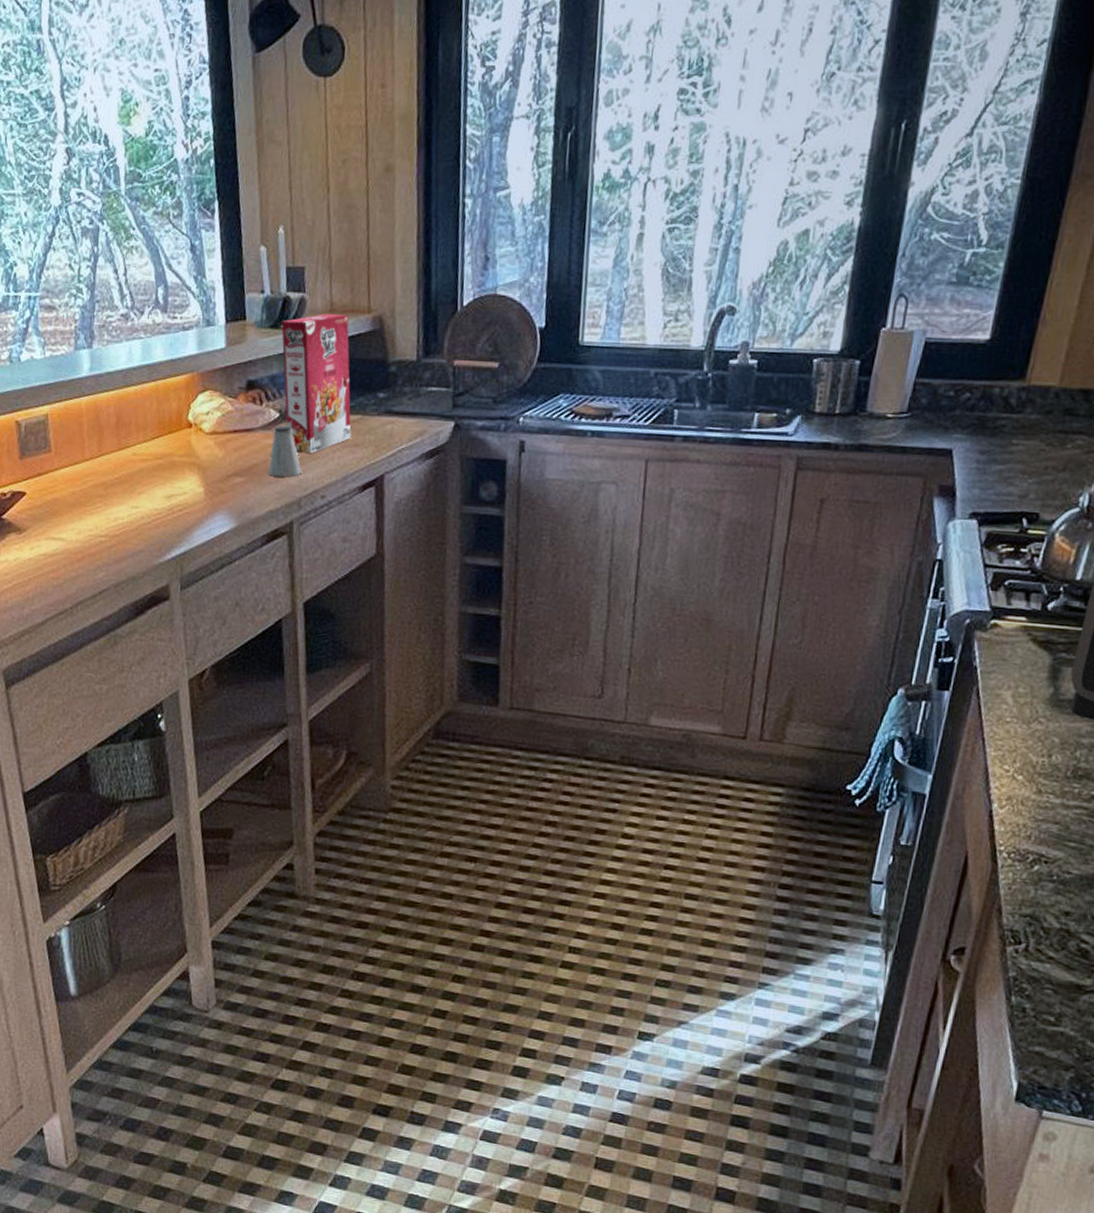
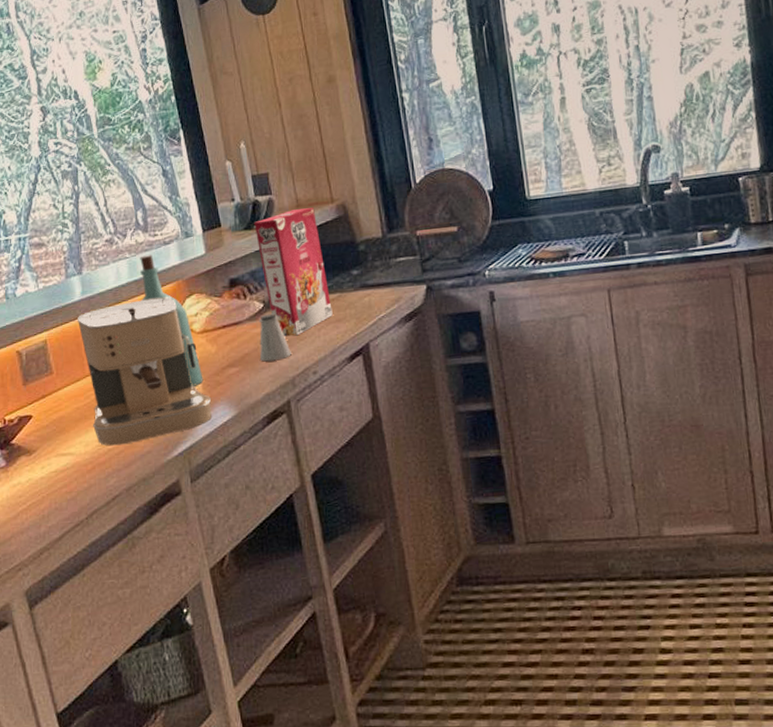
coffee maker: none [82,387,211,539] -> present [78,297,212,446]
bottle: none [152,338,207,490] -> present [139,255,204,387]

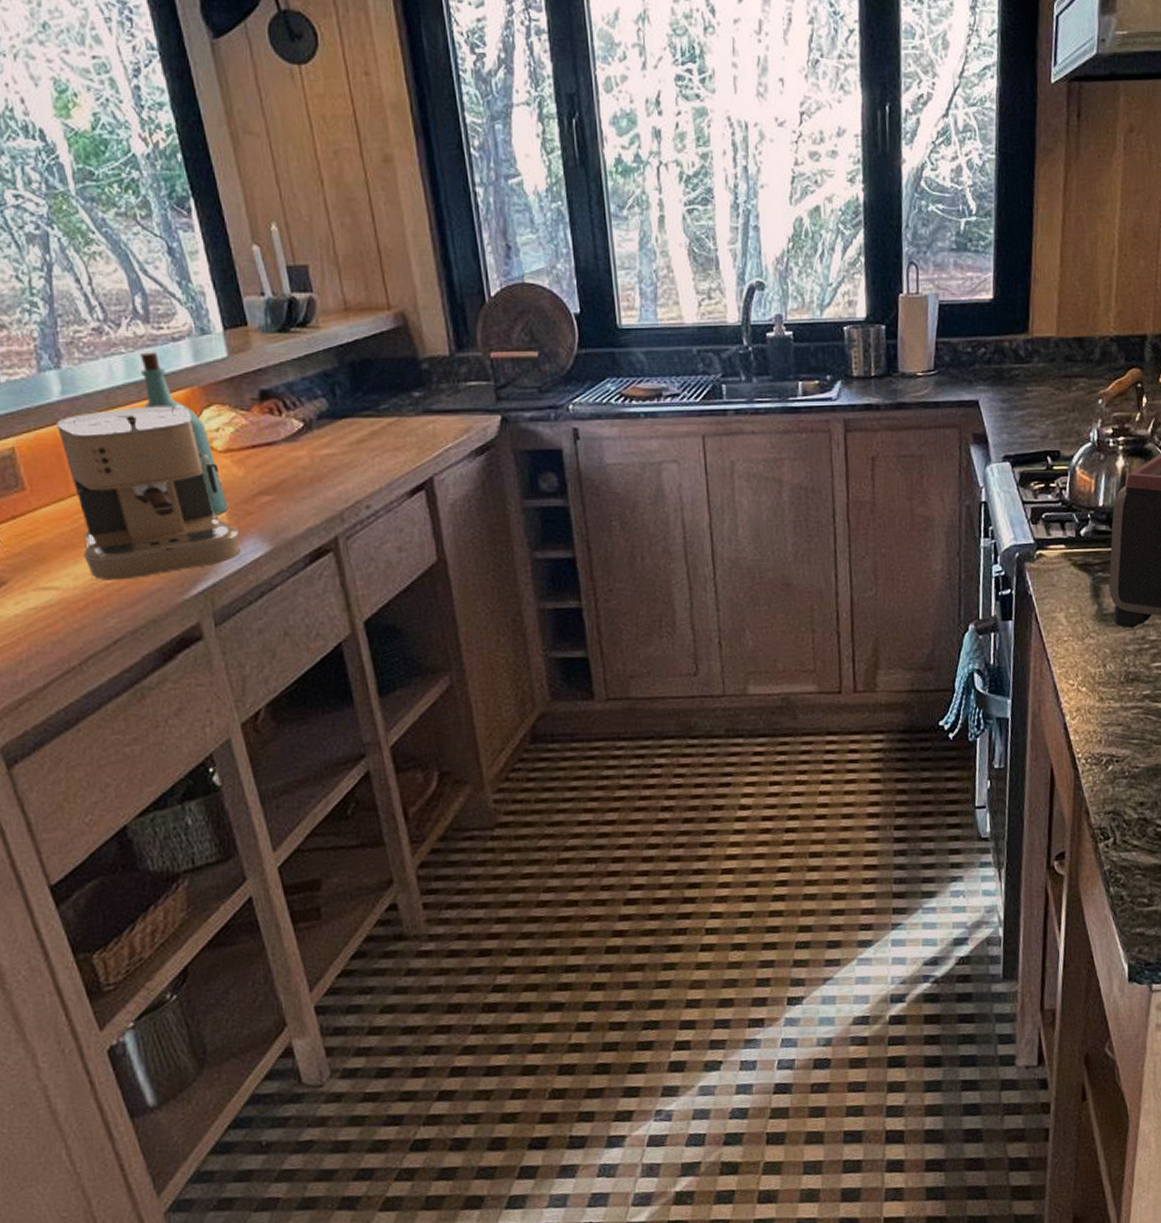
cereal box: present [254,207,333,337] -> none [290,313,390,464]
saltshaker: present [258,313,291,362] -> none [297,435,339,491]

